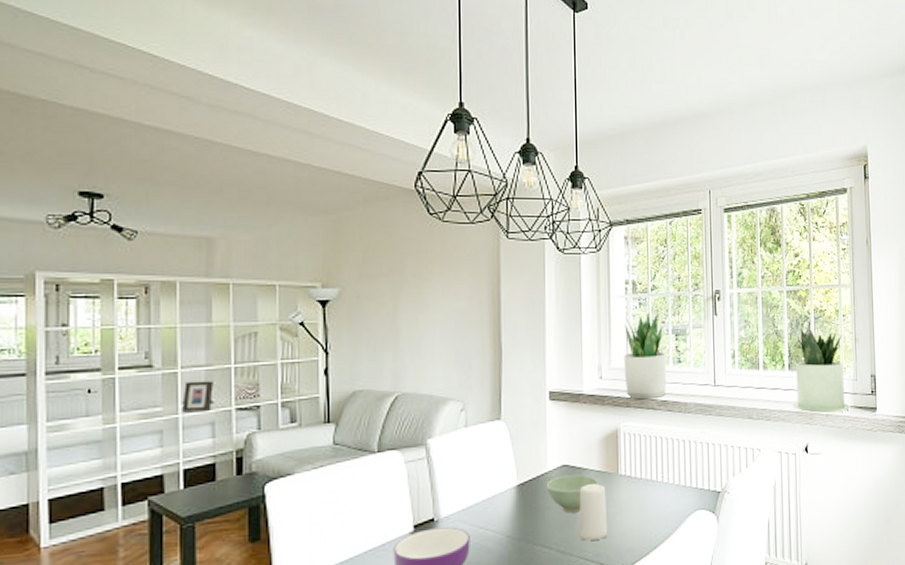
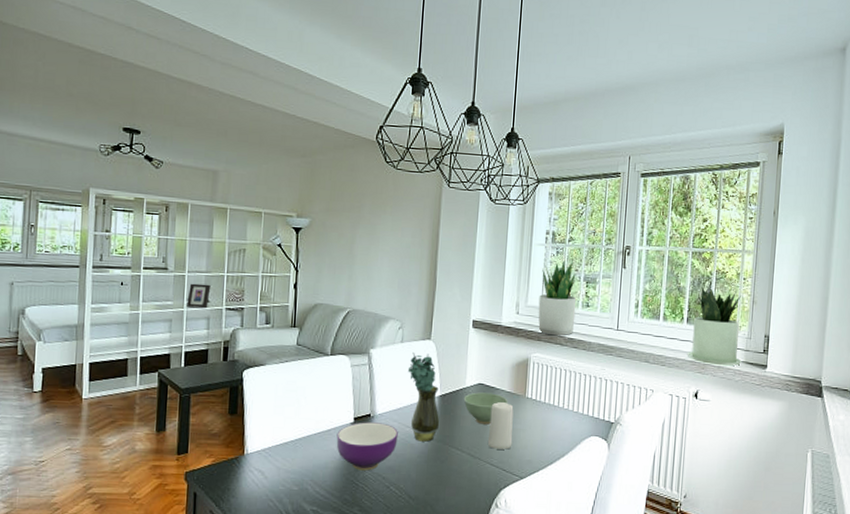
vase: none [475,437,520,544] -> present [407,353,440,442]

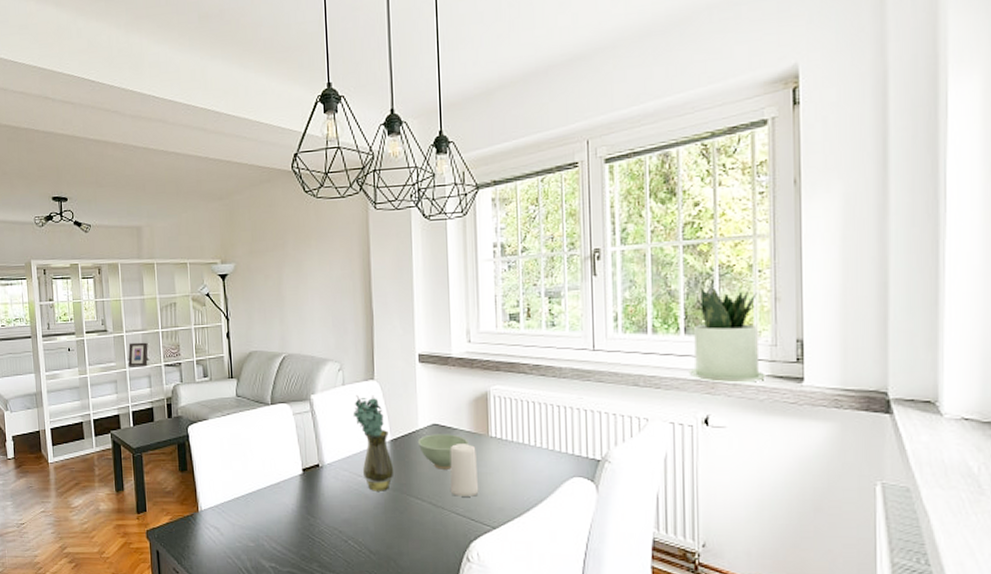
bowl: present [336,422,398,471] -> none [287,473,351,525]
planter: present [538,260,577,336] -> none [492,274,539,364]

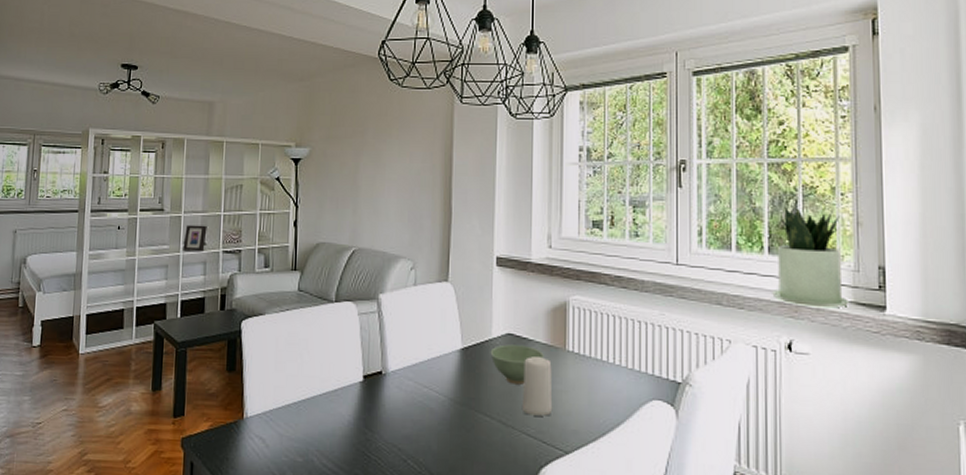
vase: present [353,395,394,491] -> none [422,297,463,406]

